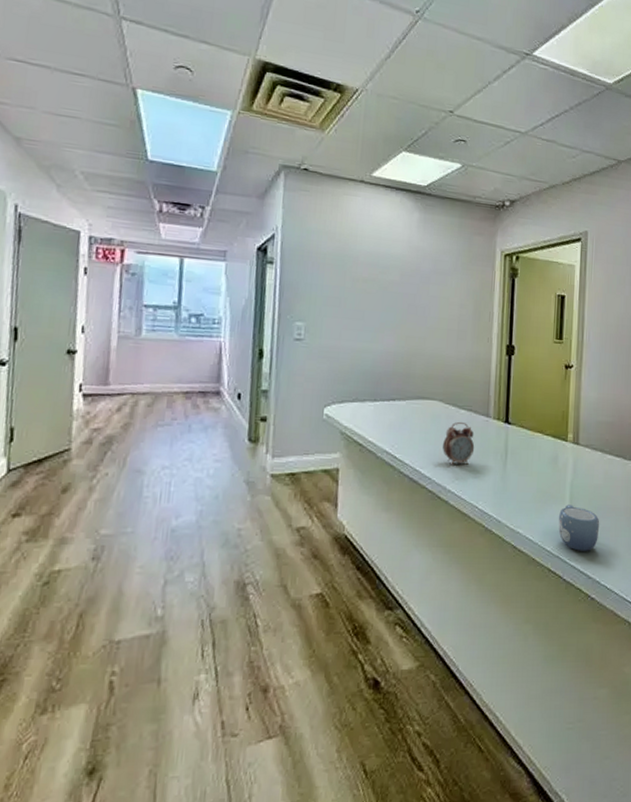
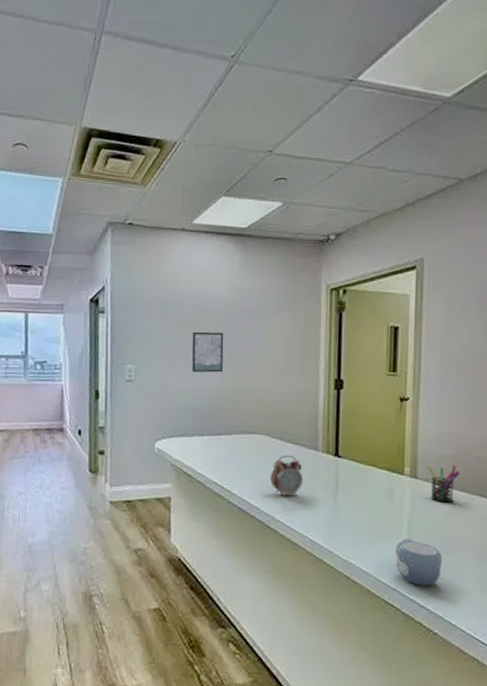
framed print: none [366,289,401,334] -> present [191,331,224,373]
pen holder: none [588,431,616,468] -> present [427,465,461,503]

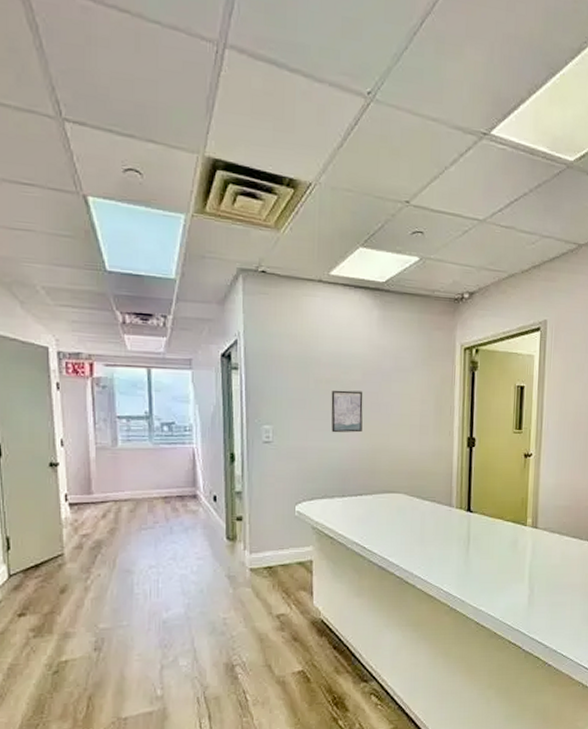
alarm clock: present [271,455,303,497] -> none [409,512,439,553]
mug: present [395,538,443,586] -> none [518,583,557,624]
pen holder: present [427,465,461,503] -> none [546,515,573,549]

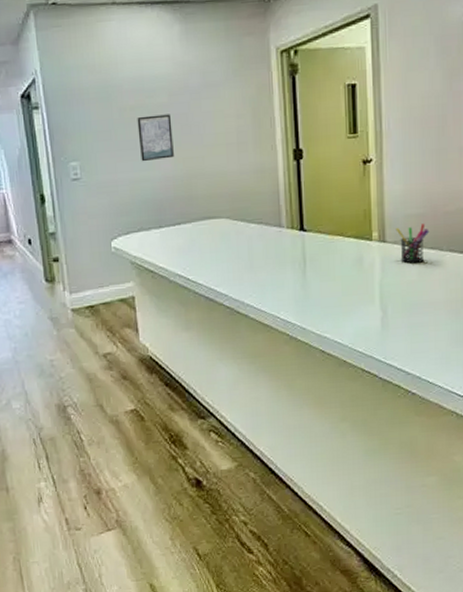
pen holder: none [546,515,573,549] -> present [395,223,430,264]

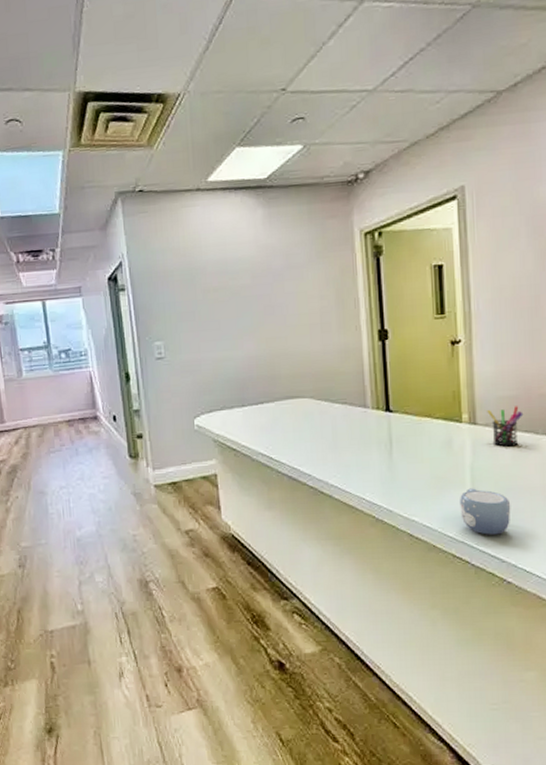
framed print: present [137,114,174,162] -> none [220,295,257,342]
mug: none [369,304,417,349] -> present [460,488,511,535]

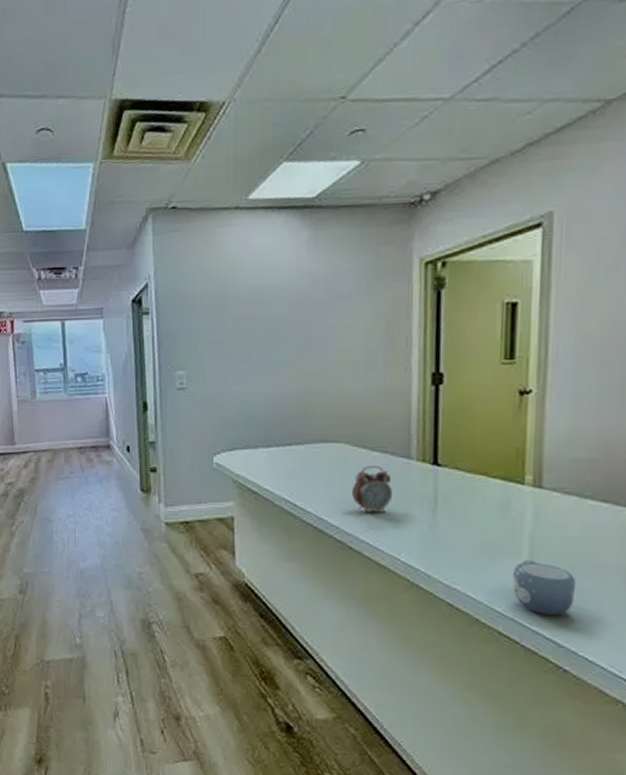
alarm clock: none [319,415,355,460] -> present [352,465,393,514]
pen holder: present [487,406,524,447] -> none [556,471,603,517]

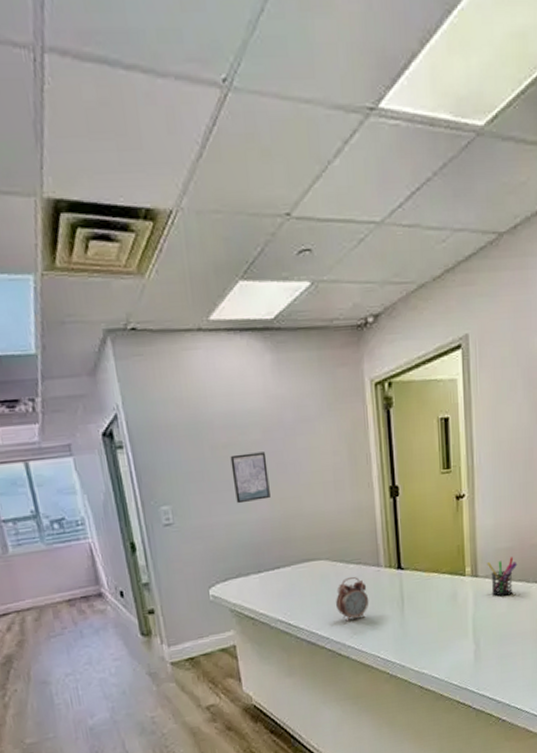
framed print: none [252,326,291,376] -> present [230,452,270,504]
mug: present [513,560,577,616] -> none [463,637,506,680]
pen holder: none [556,471,603,517] -> present [487,557,518,597]

